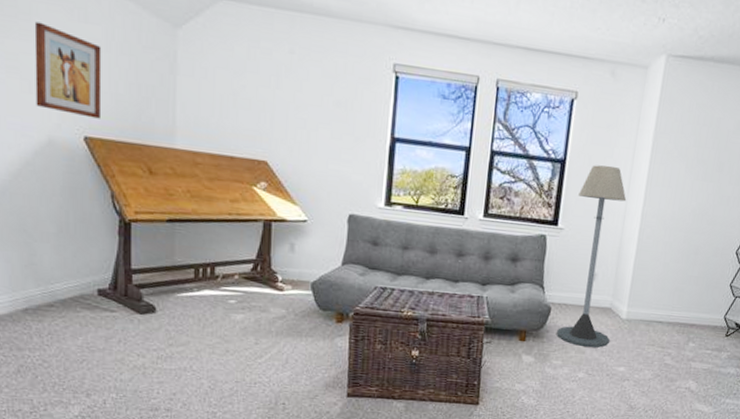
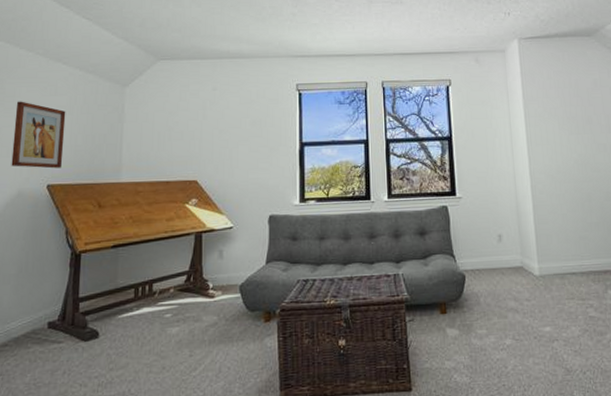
floor lamp: present [557,164,627,348] -> none [469,135,529,311]

